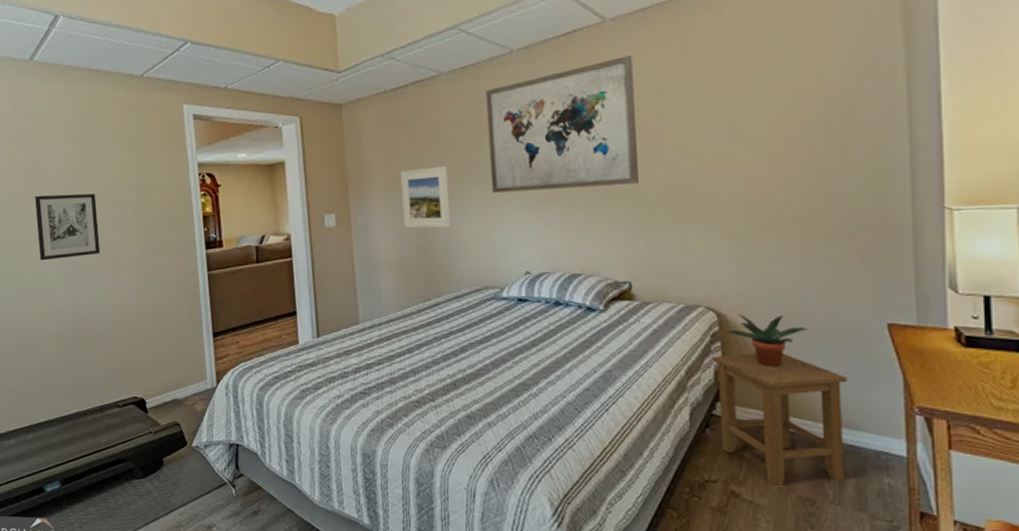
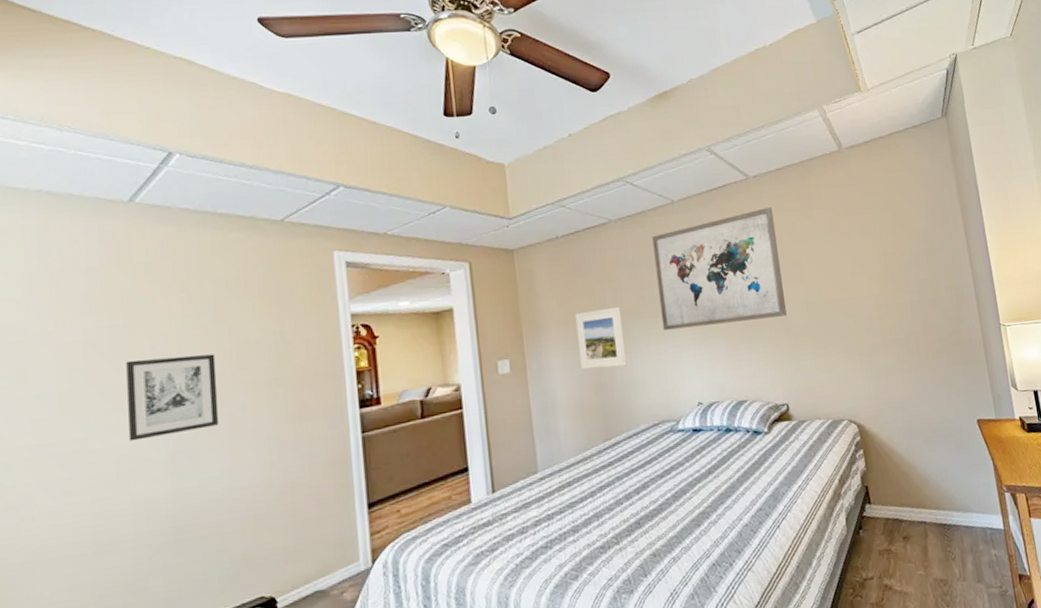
stool: present [712,353,848,487] -> none [858,454,965,574]
potted plant: present [726,314,809,367] -> none [866,421,925,468]

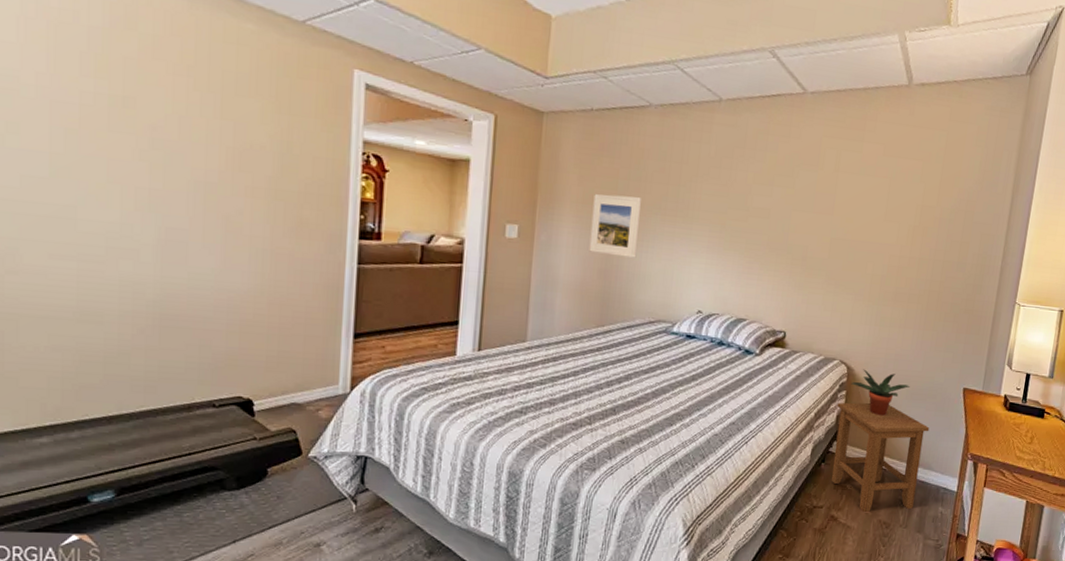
wall art: present [126,354,220,442] -> none [120,136,217,224]
wall art: present [652,207,787,331] -> none [680,129,822,245]
stool: none [858,454,965,574] -> present [831,402,930,513]
potted plant: none [866,421,925,468] -> present [851,369,911,416]

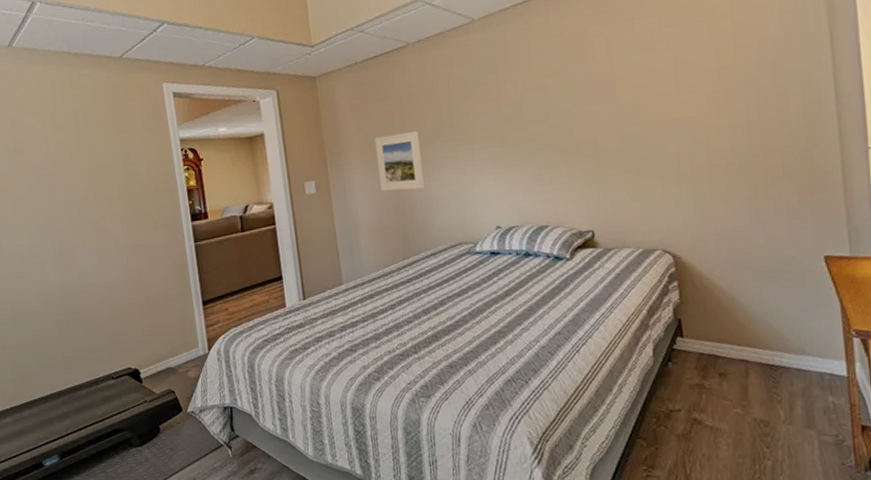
stool: present [831,402,930,513] -> none [671,289,794,412]
potted plant: present [851,369,911,416] -> none [682,254,755,303]

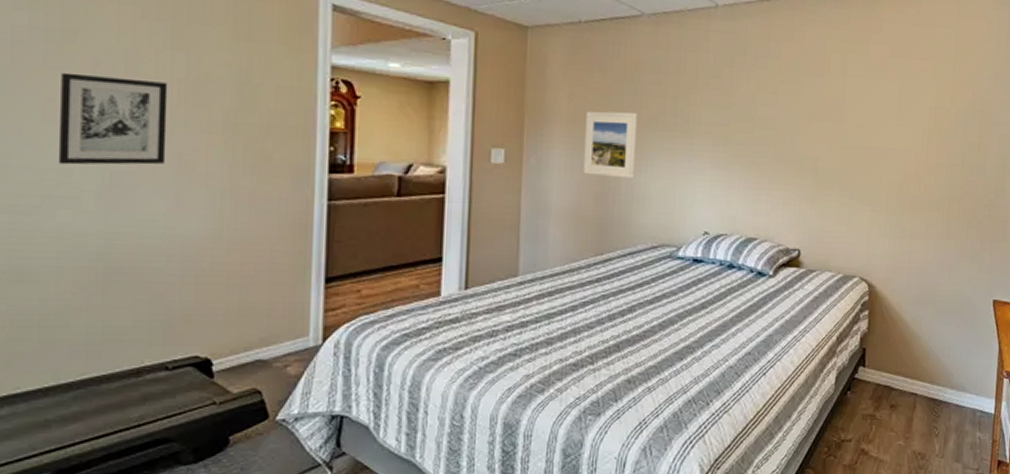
wall art: none [20,173,88,241] -> present [58,72,168,165]

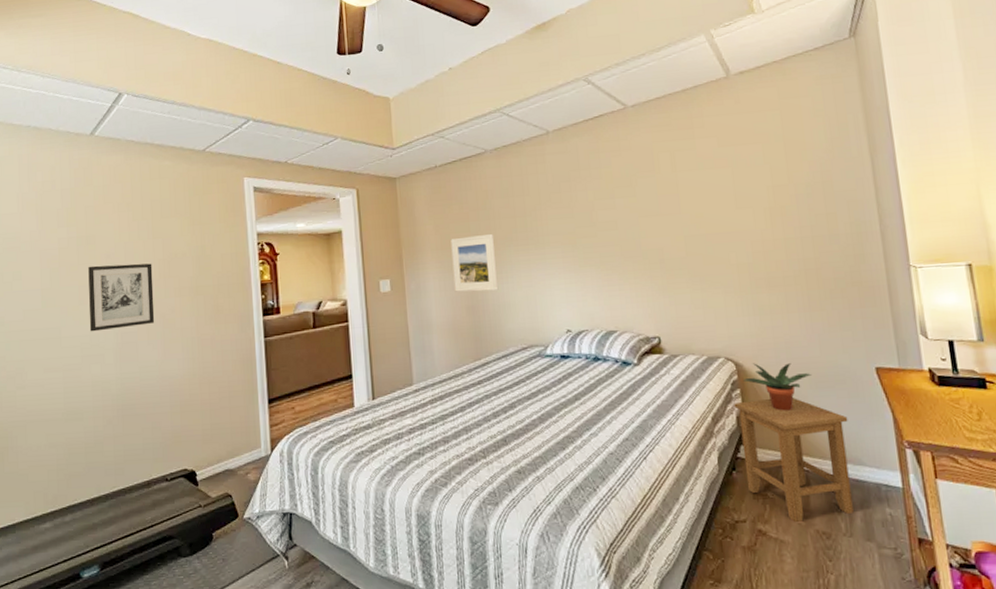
stool: none [858,323,960,444] -> present [734,398,854,523]
potted plant: none [874,285,937,335] -> present [744,363,813,411]

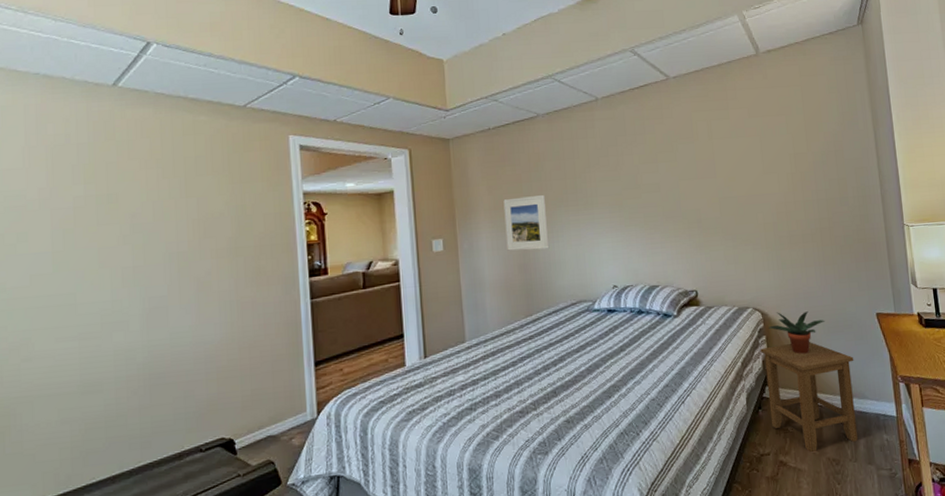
wall art: present [88,263,155,332] -> none [109,223,188,297]

